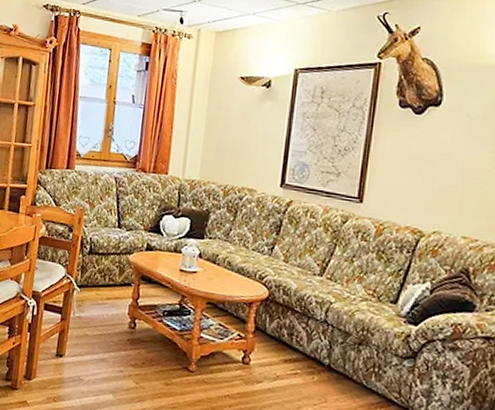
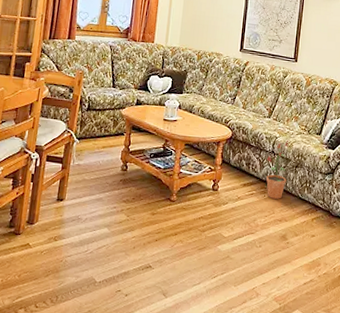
potted plant: none [316,306,350,385] -> present [266,139,289,199]

